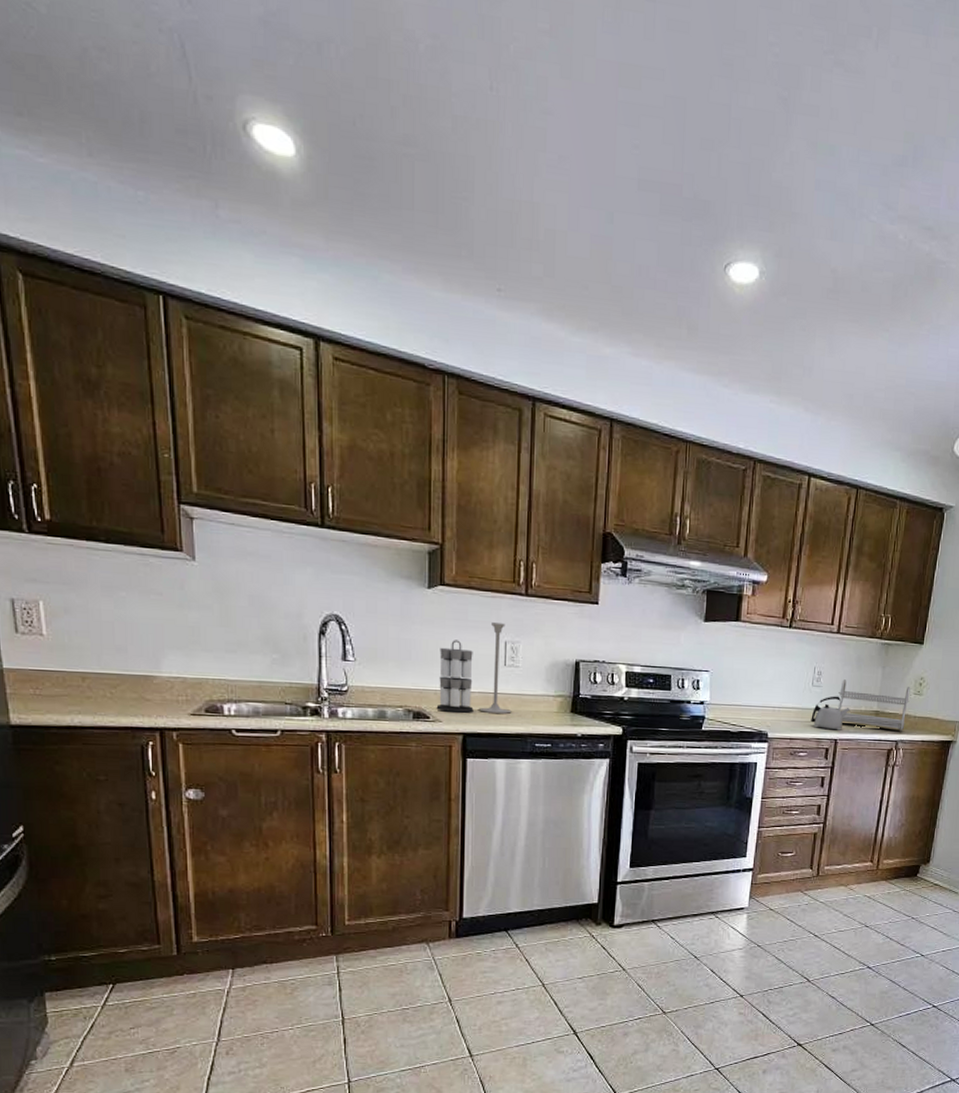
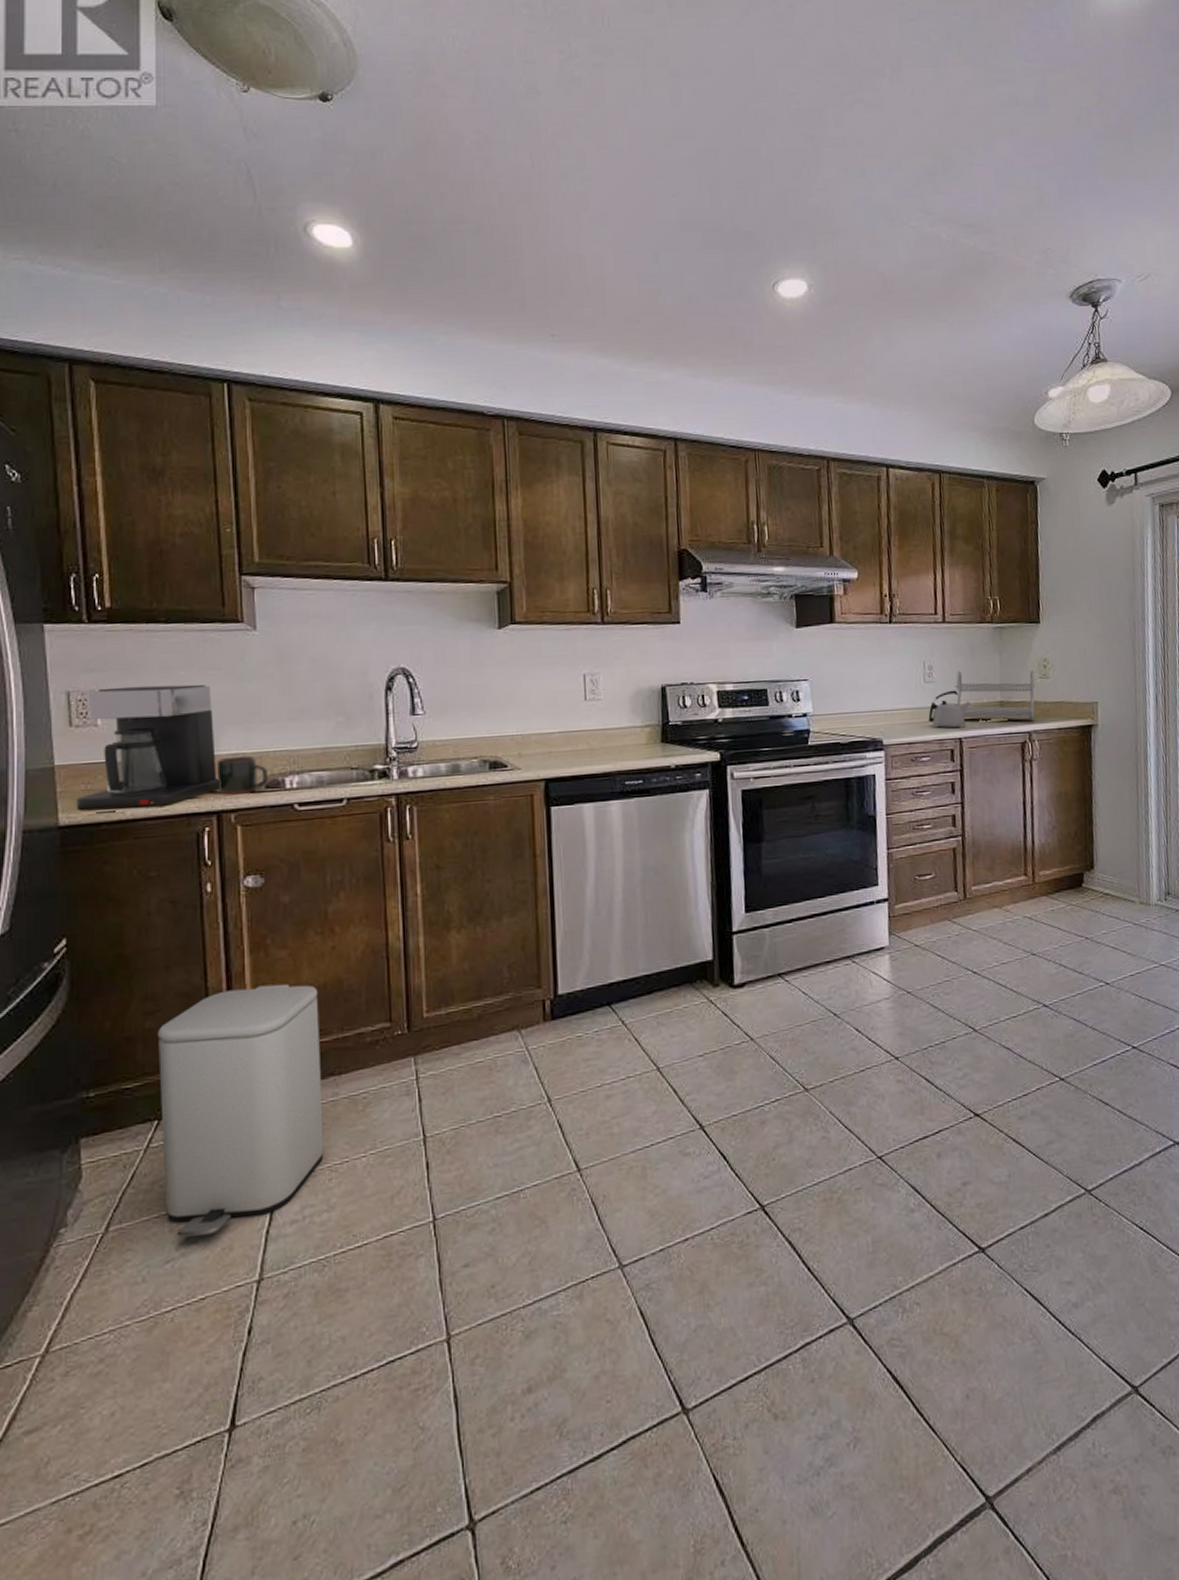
coffee maker: none [26,599,162,719] -> present [76,684,219,812]
pedal bin: none [109,884,257,1076] -> present [157,983,324,1238]
mug: none [159,679,208,715] -> present [217,755,269,795]
spice rack: present [436,640,474,713] -> none [514,679,555,758]
candlestick: present [478,623,512,714] -> none [559,655,597,754]

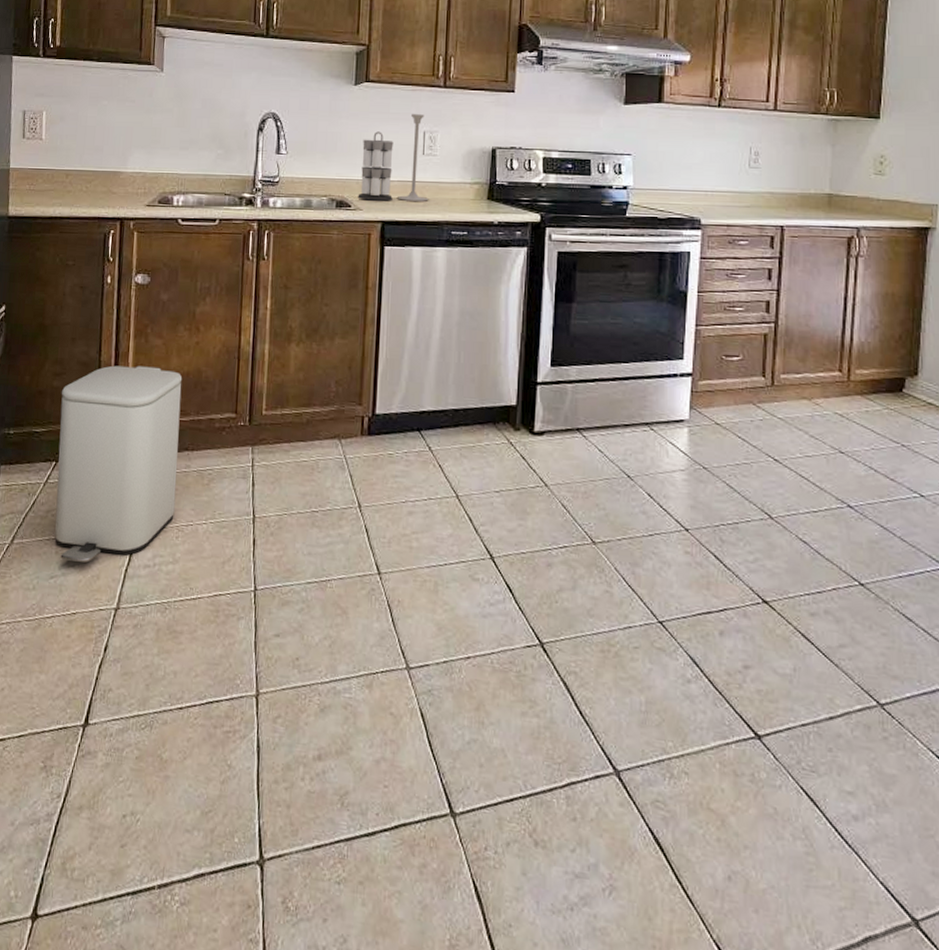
coffee maker: present [76,684,219,812] -> none [21,110,125,210]
mug: present [217,755,269,795] -> none [123,174,162,206]
spice rack: none [514,679,555,758] -> present [357,131,394,201]
candlestick: none [559,655,597,754] -> present [396,114,429,202]
kettle: present [928,690,972,728] -> none [750,178,797,216]
dish rack: present [955,671,1036,722] -> none [781,160,869,217]

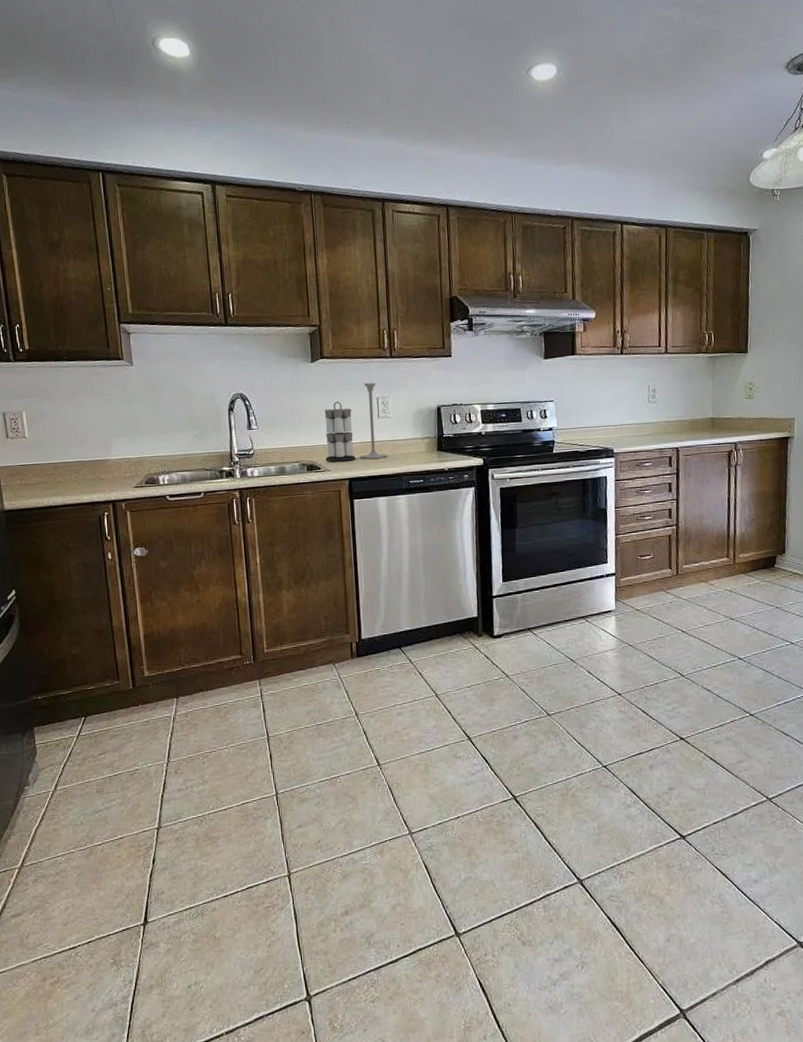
pedal bin: present [55,365,183,563] -> none [80,625,198,797]

